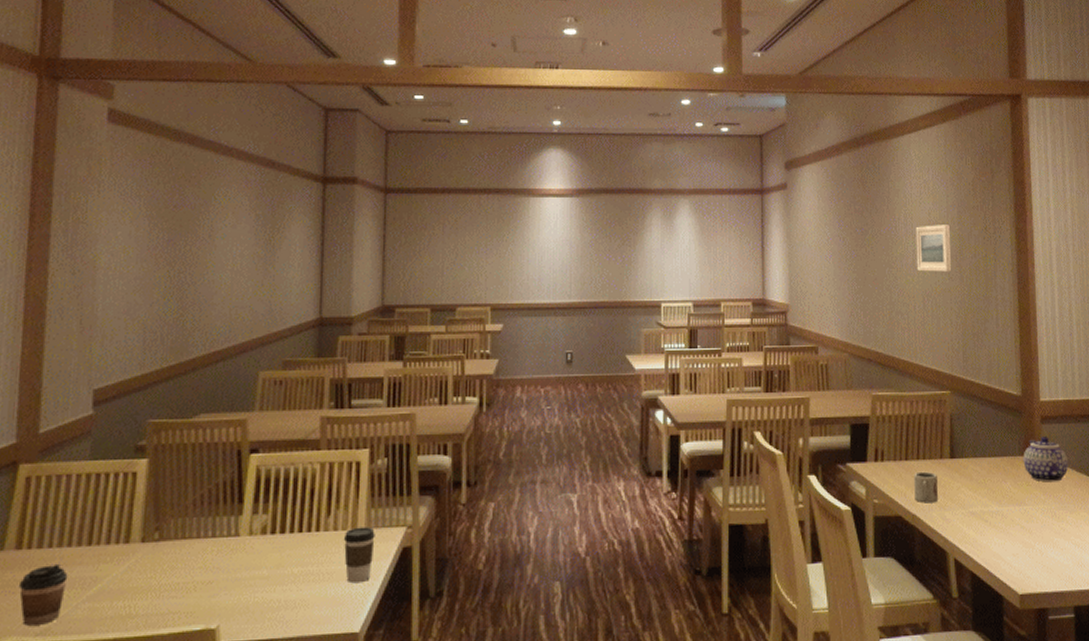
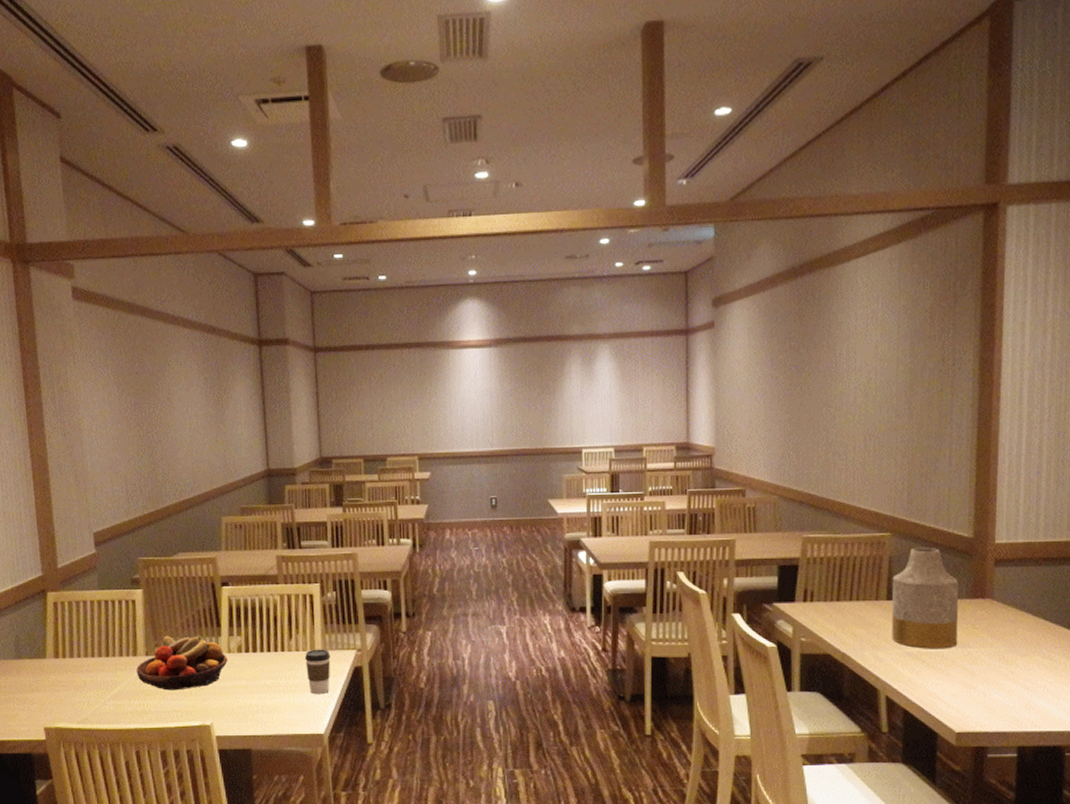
coffee cup: present [19,563,68,626] -> none [61,669,95,715]
fruit bowl: none [126,513,248,587] -> present [136,634,228,691]
cup: present [914,471,939,503] -> none [845,612,872,643]
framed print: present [915,225,952,272] -> none [858,358,901,410]
vase: none [955,405,1015,508] -> present [892,547,959,649]
teapot: present [1023,435,1069,483] -> none [970,579,1024,626]

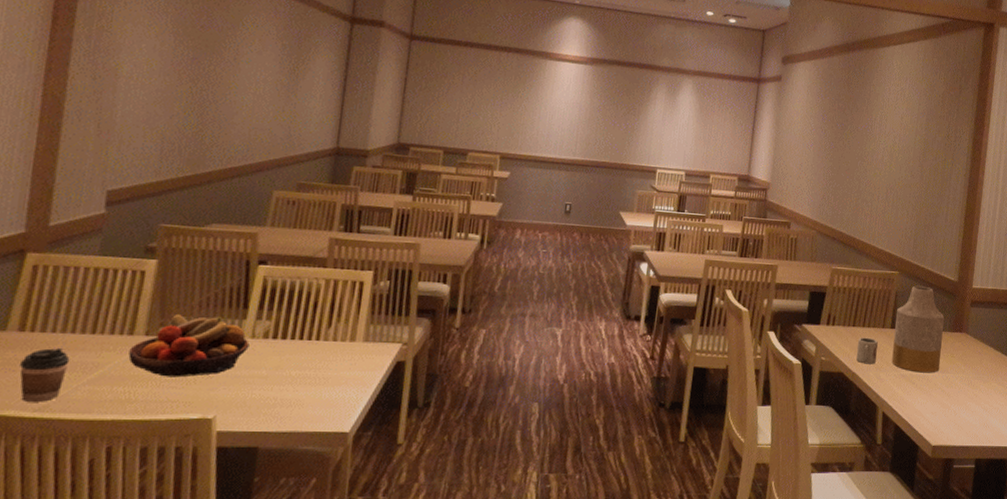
coffee cup: none [61,669,95,715] -> present [19,347,70,402]
coffee cup: present [304,649,331,695] -> none [341,340,372,390]
cup: none [845,612,872,643] -> present [856,337,878,365]

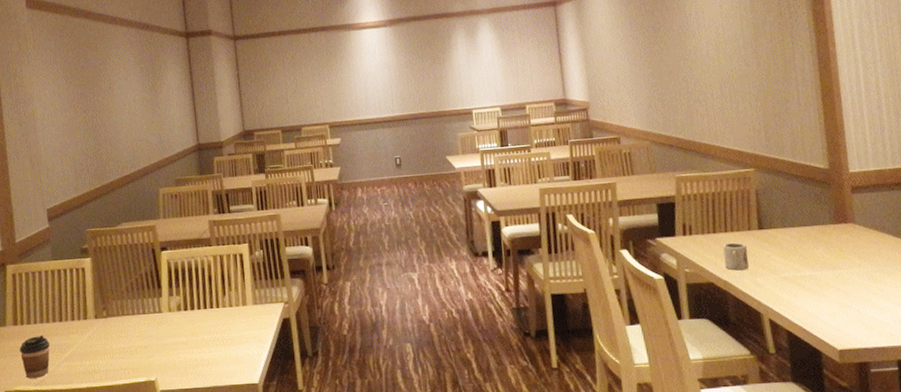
fruit bowl: present [128,313,249,378] -> none [87,296,169,350]
vase: present [891,285,945,373] -> none [761,179,829,273]

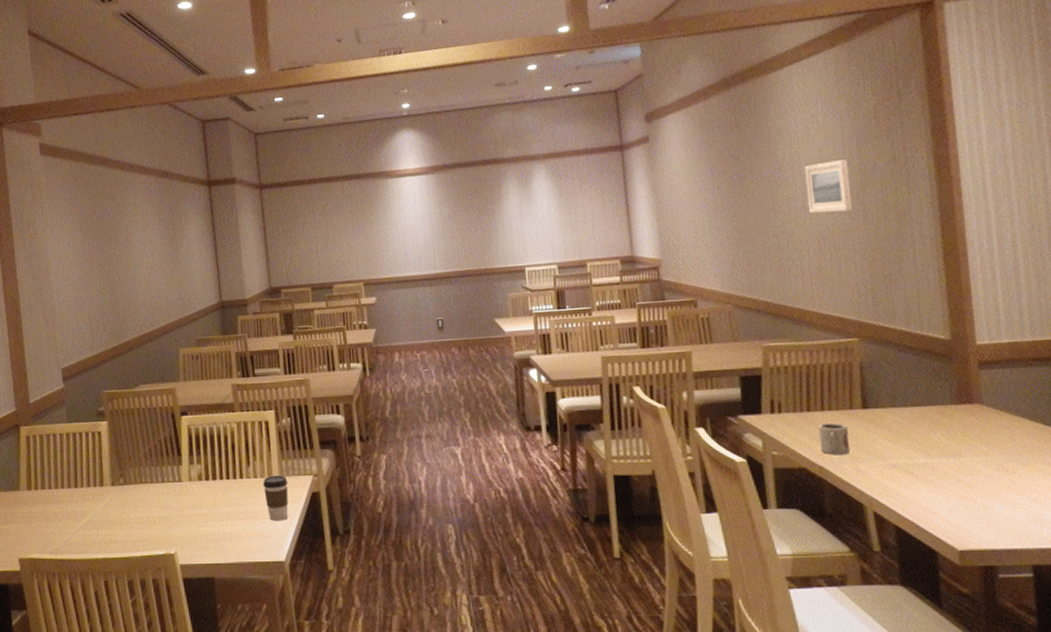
coffee cup: present [20,334,50,378] -> none [34,501,65,546]
coffee cup: none [237,303,262,347] -> present [262,475,289,522]
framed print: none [707,14,748,61] -> present [804,160,853,214]

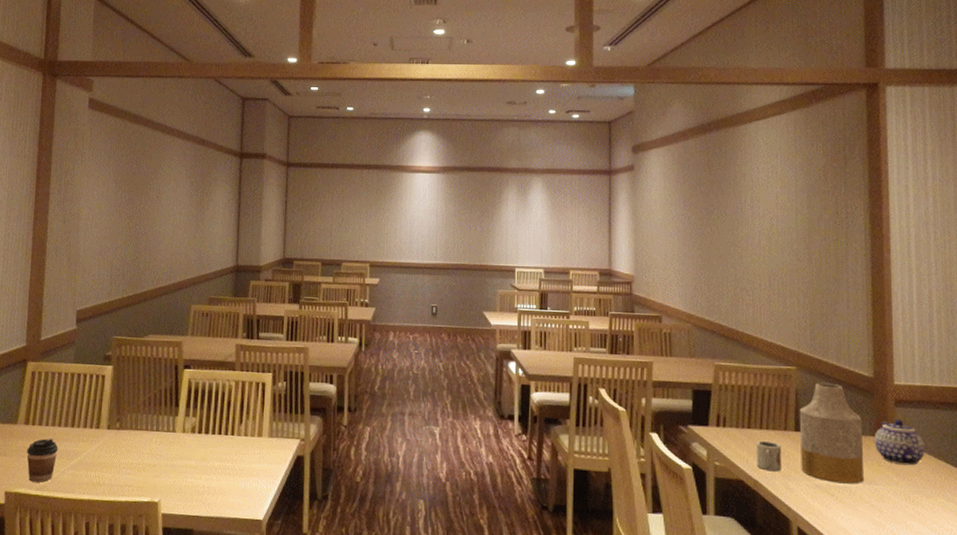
coffee cup: none [34,501,65,546] -> present [27,438,58,482]
coffee cup: present [262,475,289,522] -> none [251,435,276,481]
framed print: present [804,160,853,214] -> none [762,208,800,253]
vase: none [866,351,948,460] -> present [800,382,865,484]
teapot: none [956,382,1019,433] -> present [874,418,926,466]

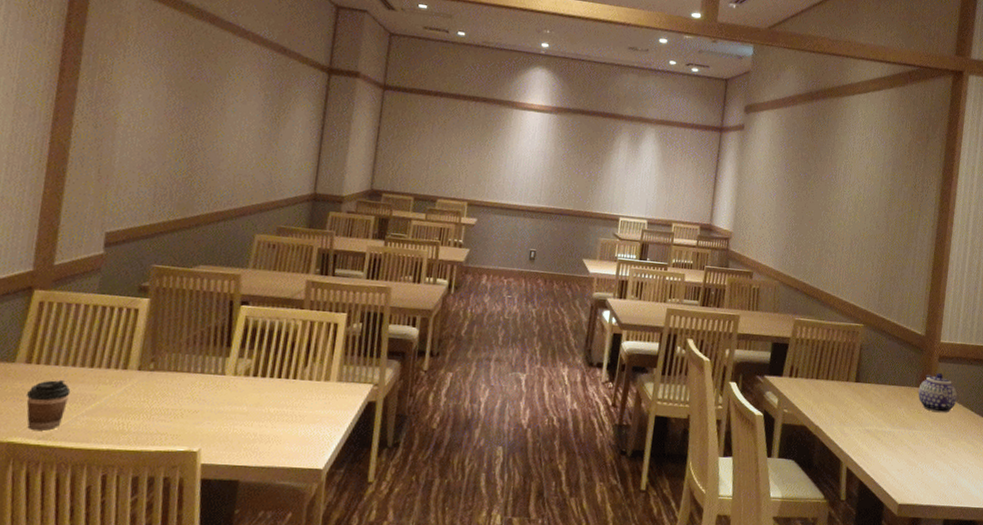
cup: present [757,440,783,472] -> none [820,390,842,419]
vase: present [800,382,865,484] -> none [856,339,911,429]

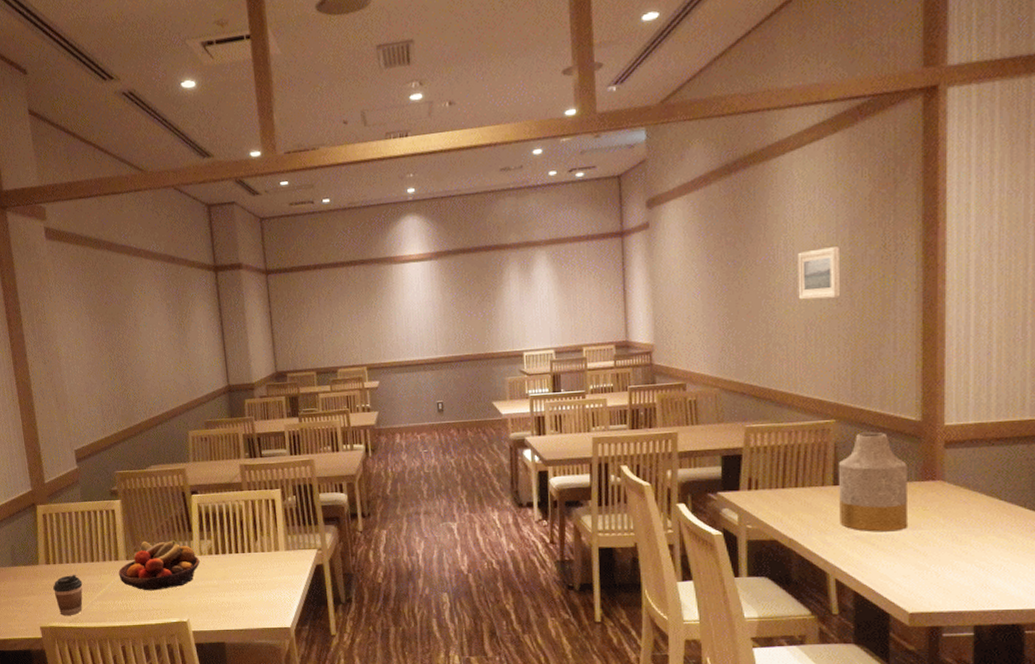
fruit bowl: none [122,350,232,411] -> present [118,539,200,591]
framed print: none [849,177,883,221] -> present [797,247,841,300]
vase: none [856,339,911,429] -> present [839,432,909,532]
teapot: present [918,372,958,413] -> none [920,460,977,507]

